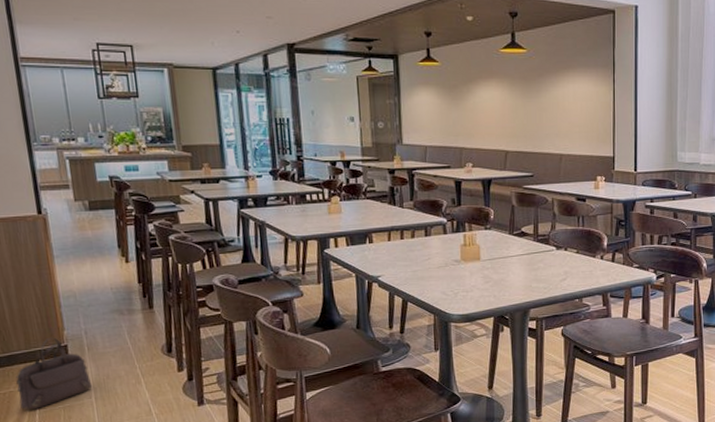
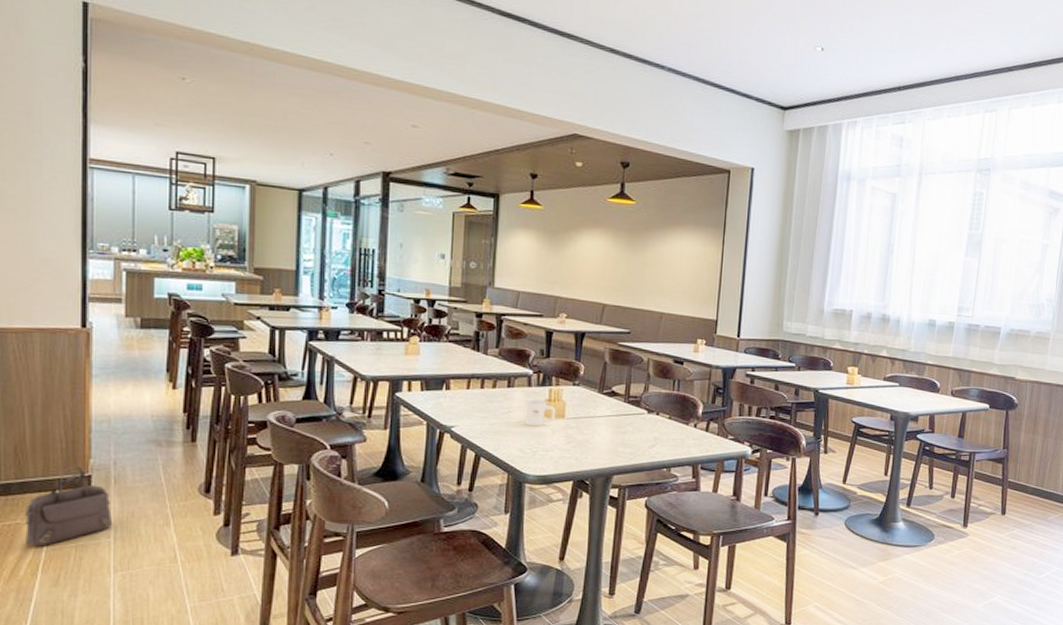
mug: none [443,245,472,271] -> present [525,399,556,427]

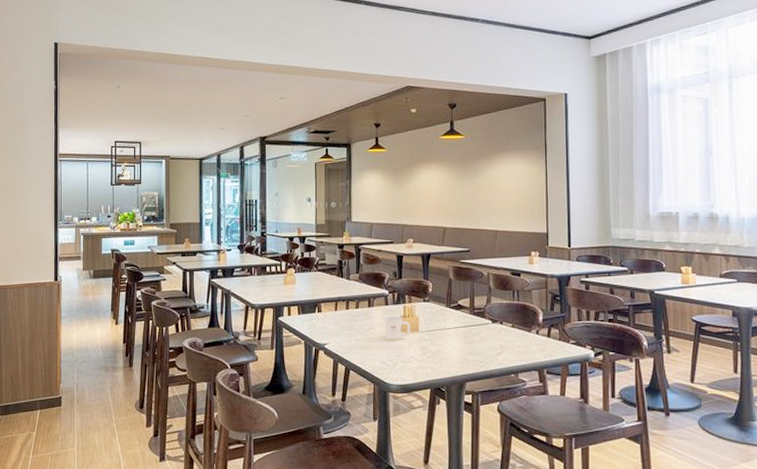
handbag: present [26,465,113,547] -> none [18,389,77,455]

